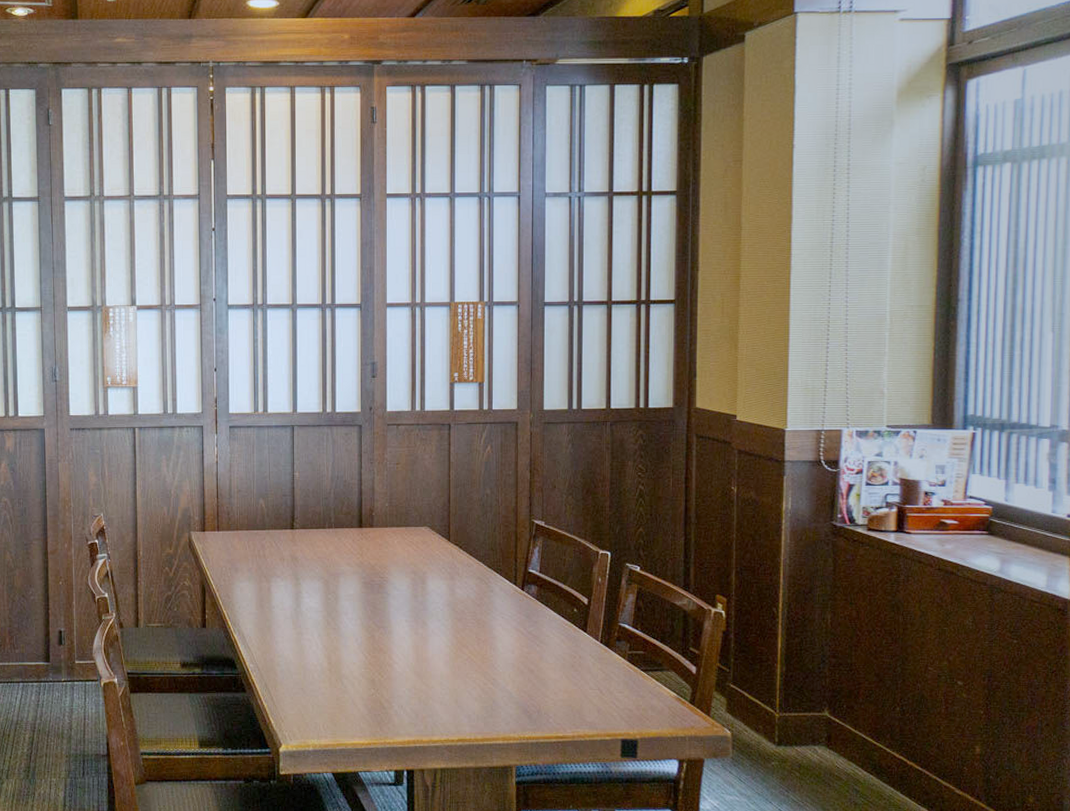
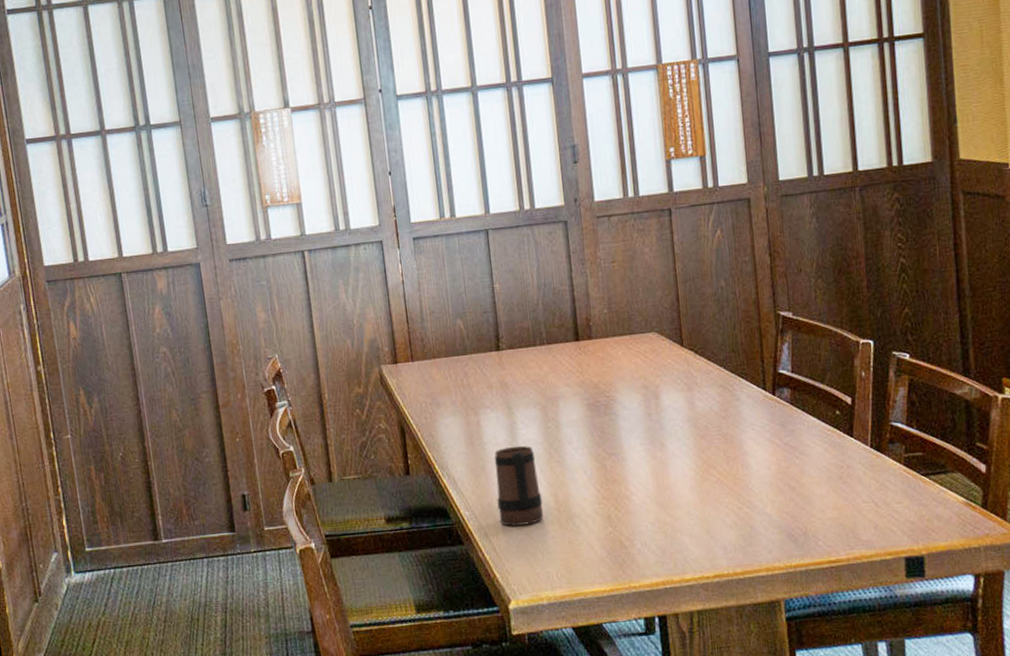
mug: none [279,612,318,680] -> present [494,445,544,526]

